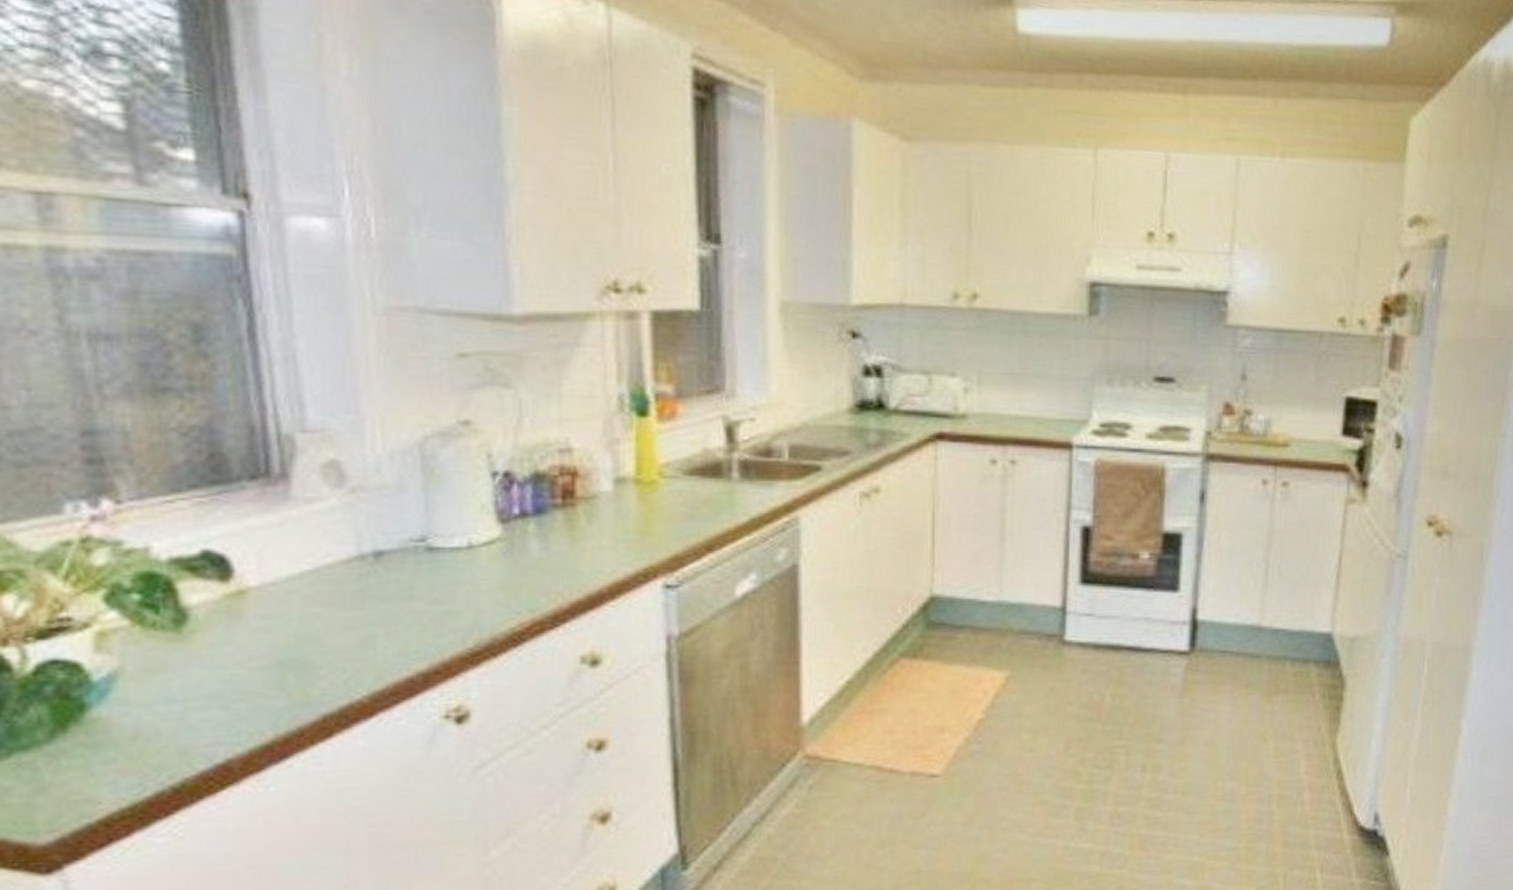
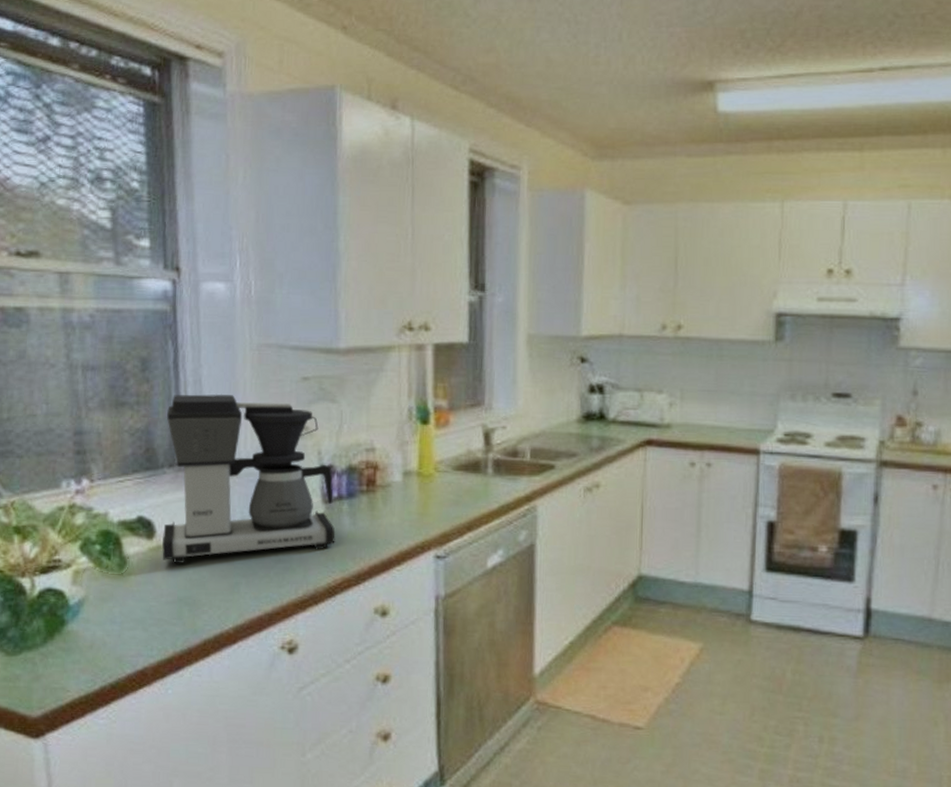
coffee maker: none [242,375,519,615] -> present [162,393,336,564]

